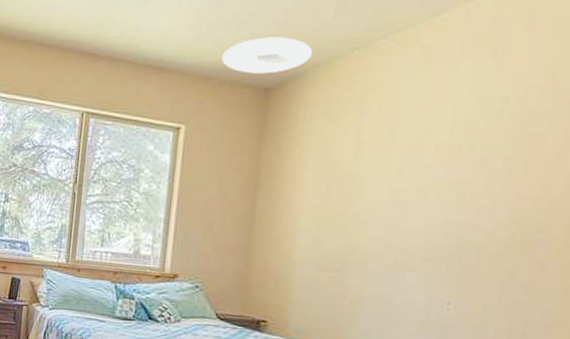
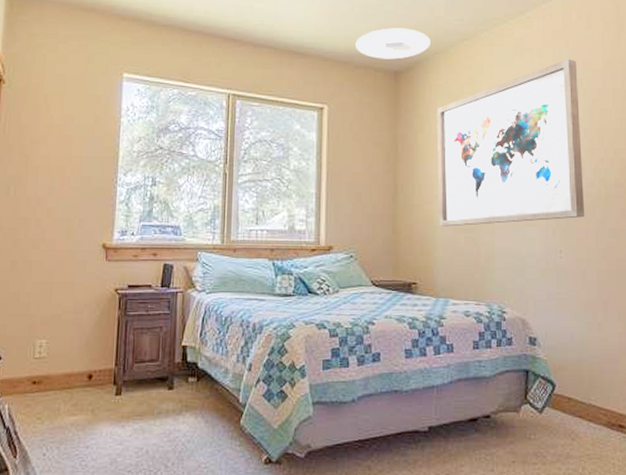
wall art: none [299,71,505,267] -> present [436,58,585,227]

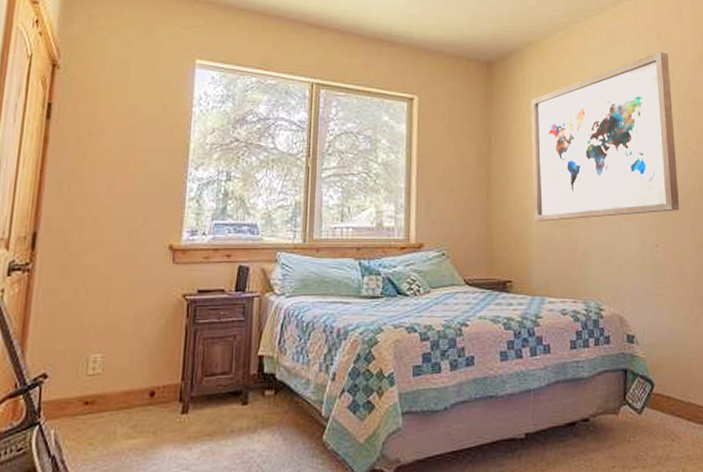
ceiling light: present [356,28,431,60] -> none [447,17,524,49]

